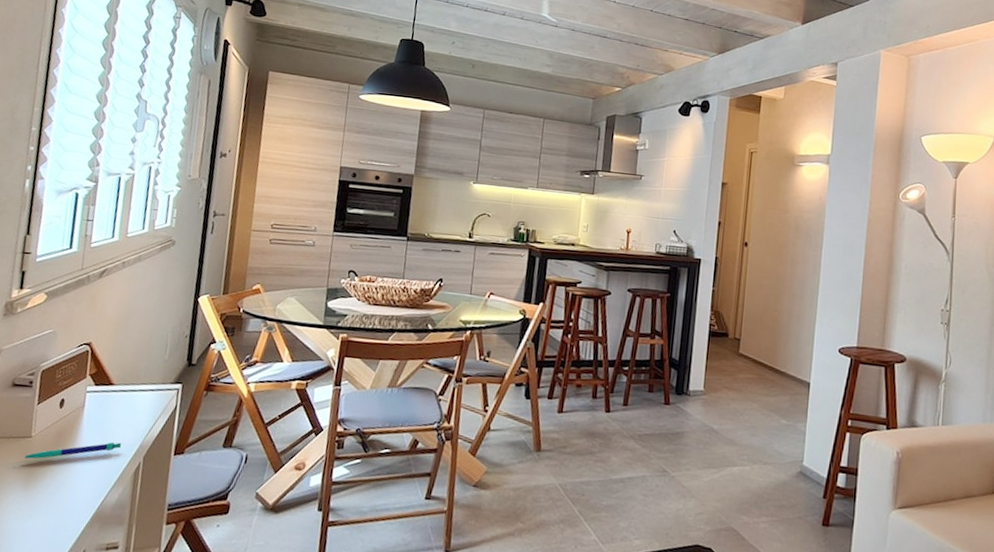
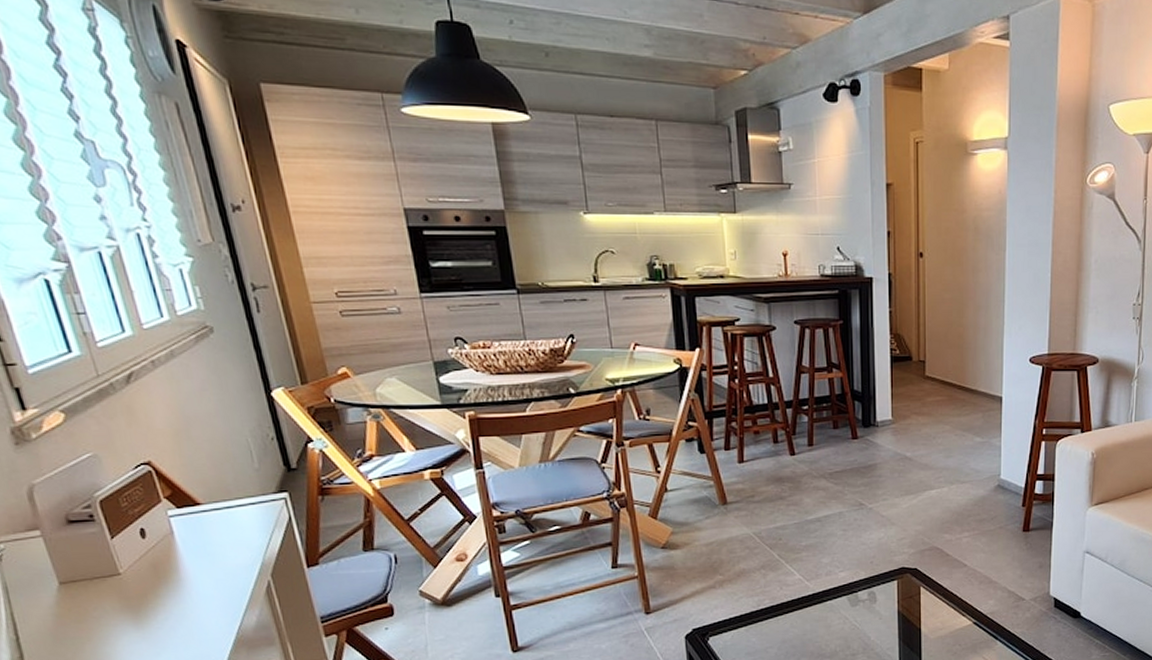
pen: present [22,441,122,459] -> none [119,564,240,597]

